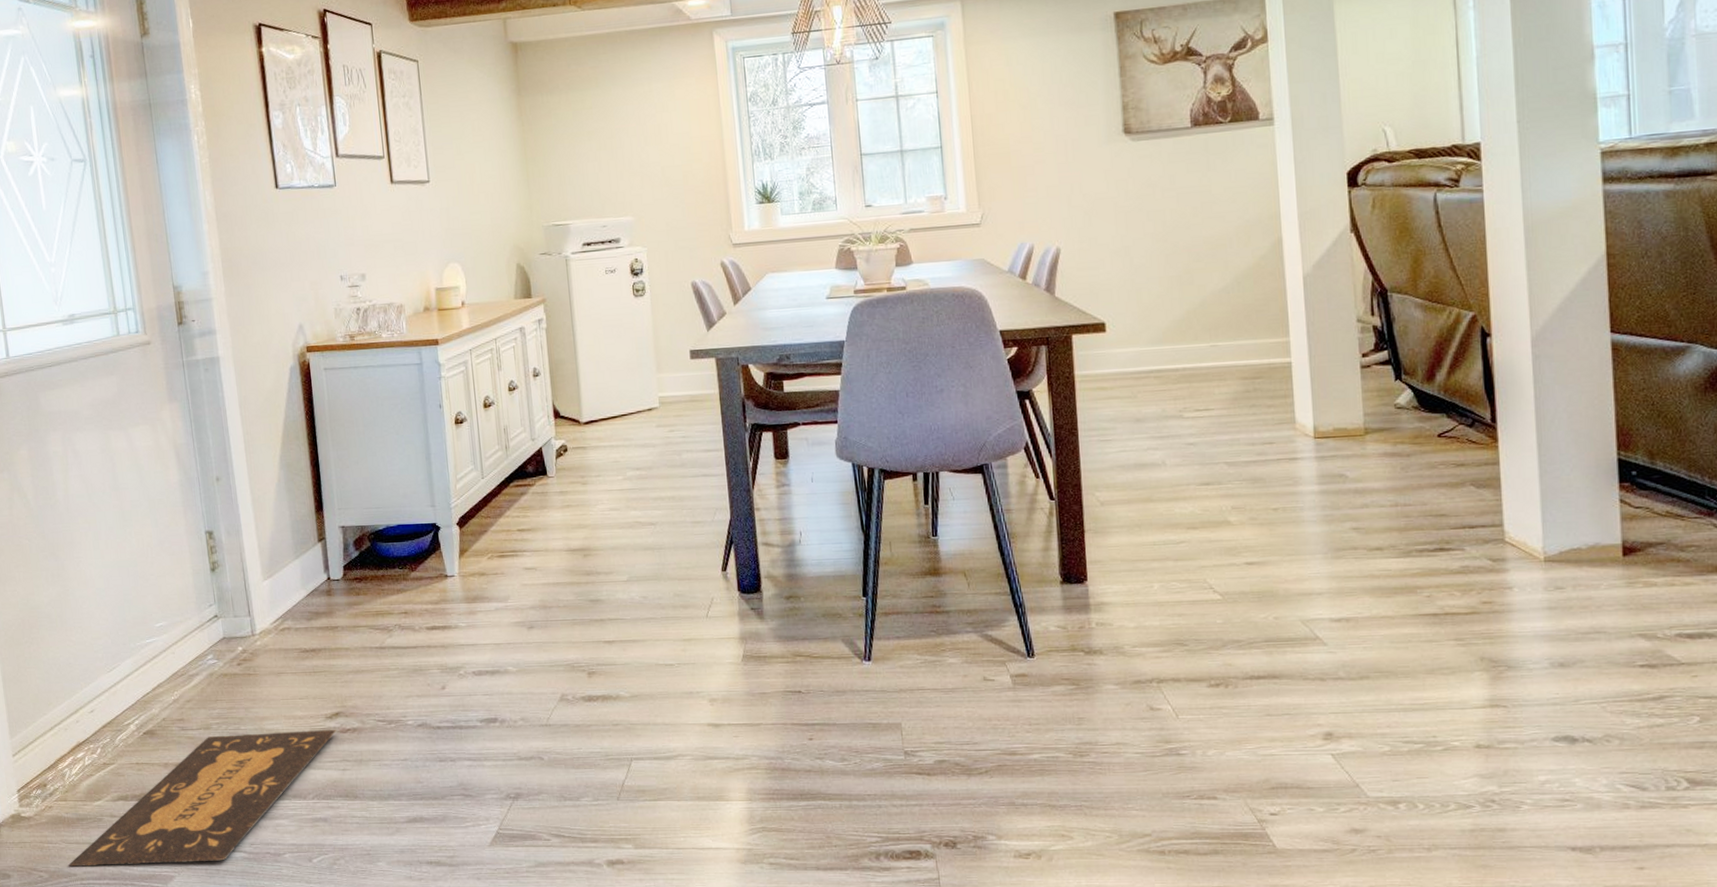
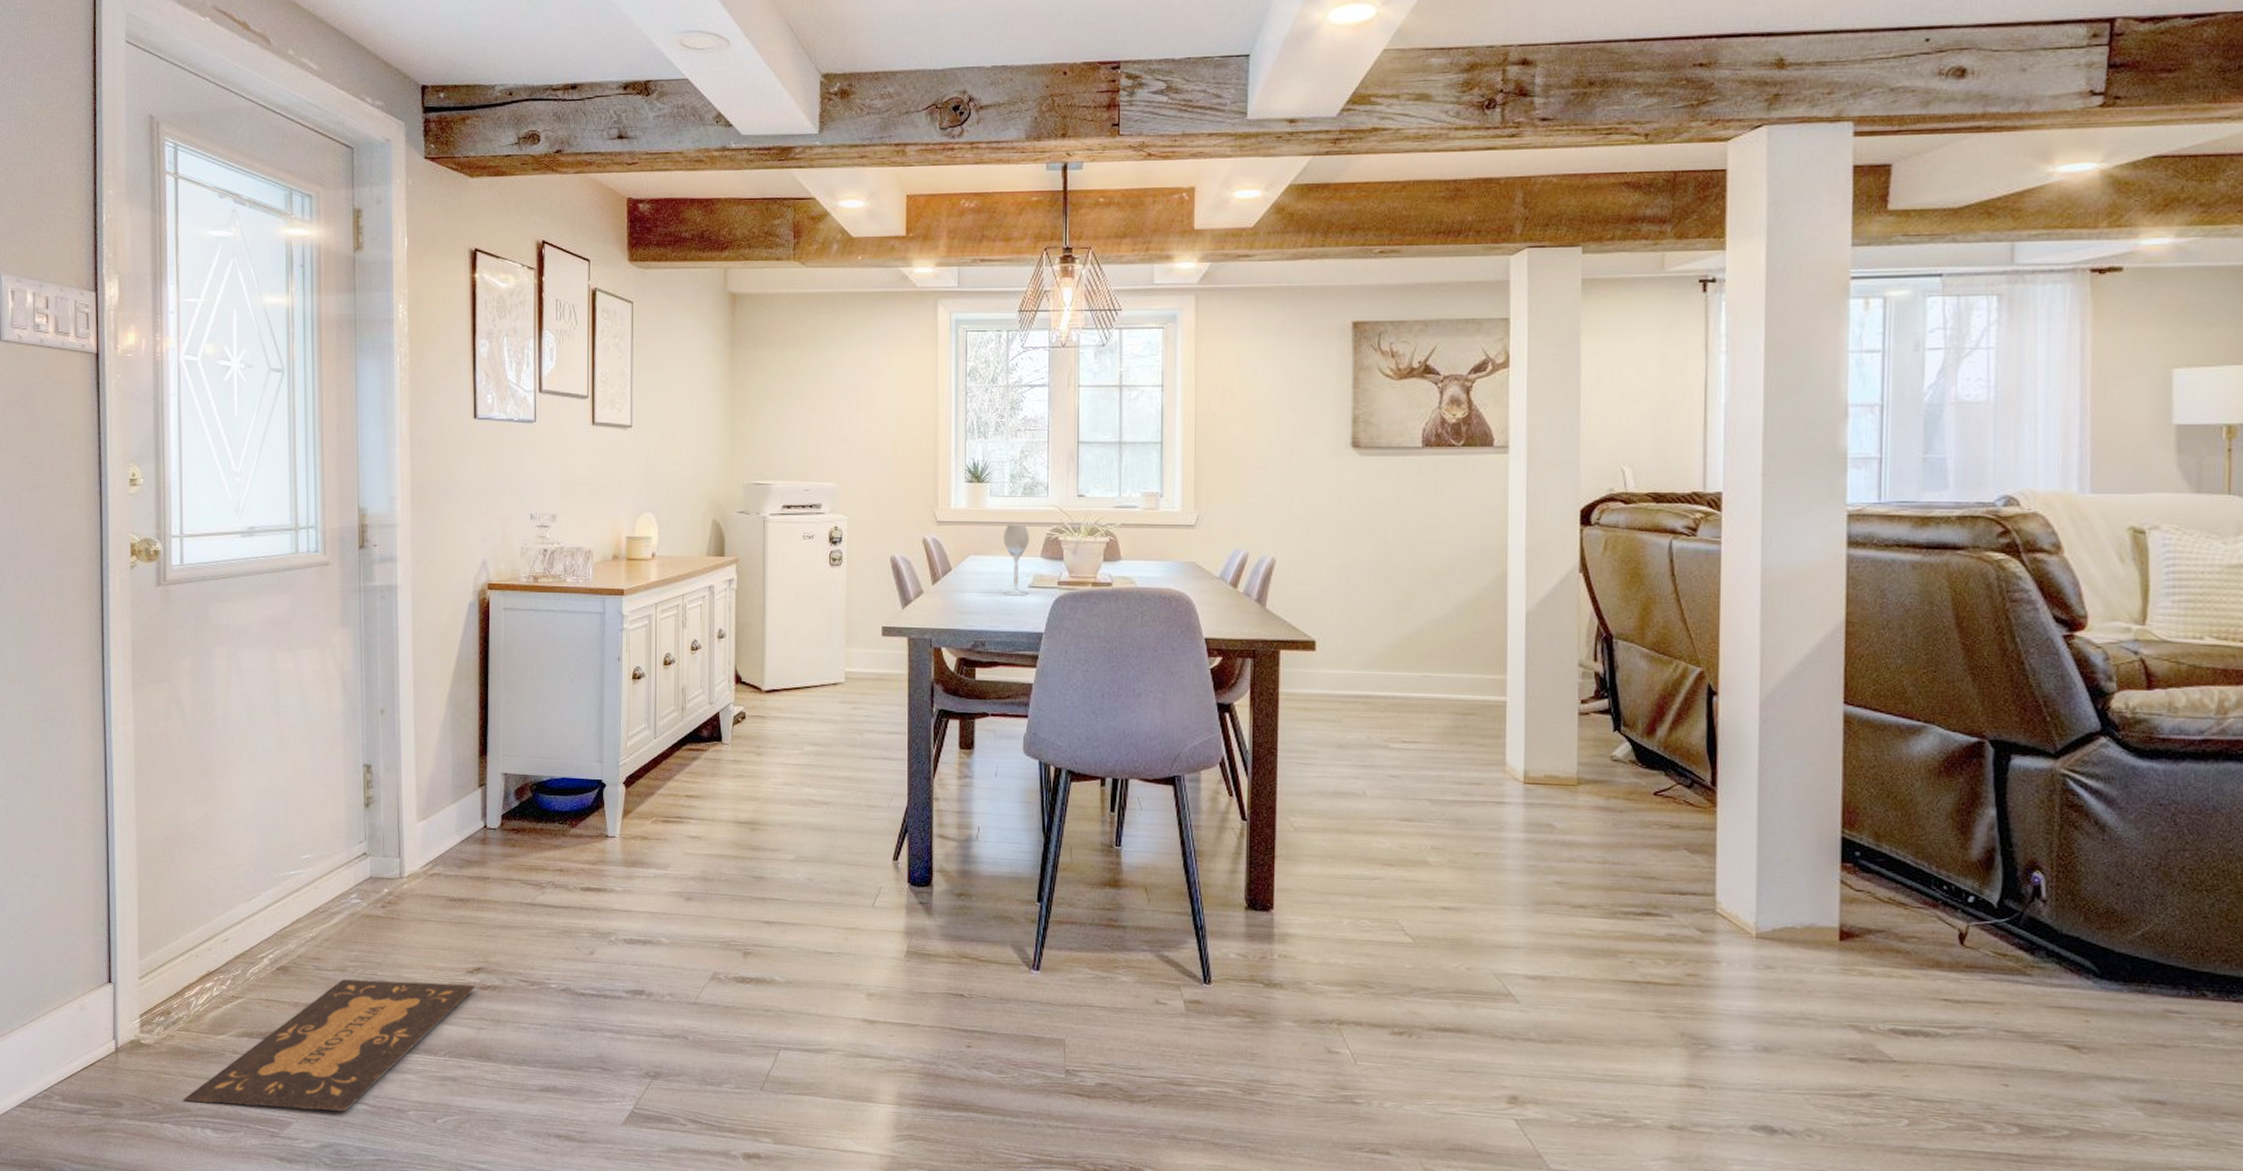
wineglass: none [797,238,826,309] -> present [1003,524,1030,596]

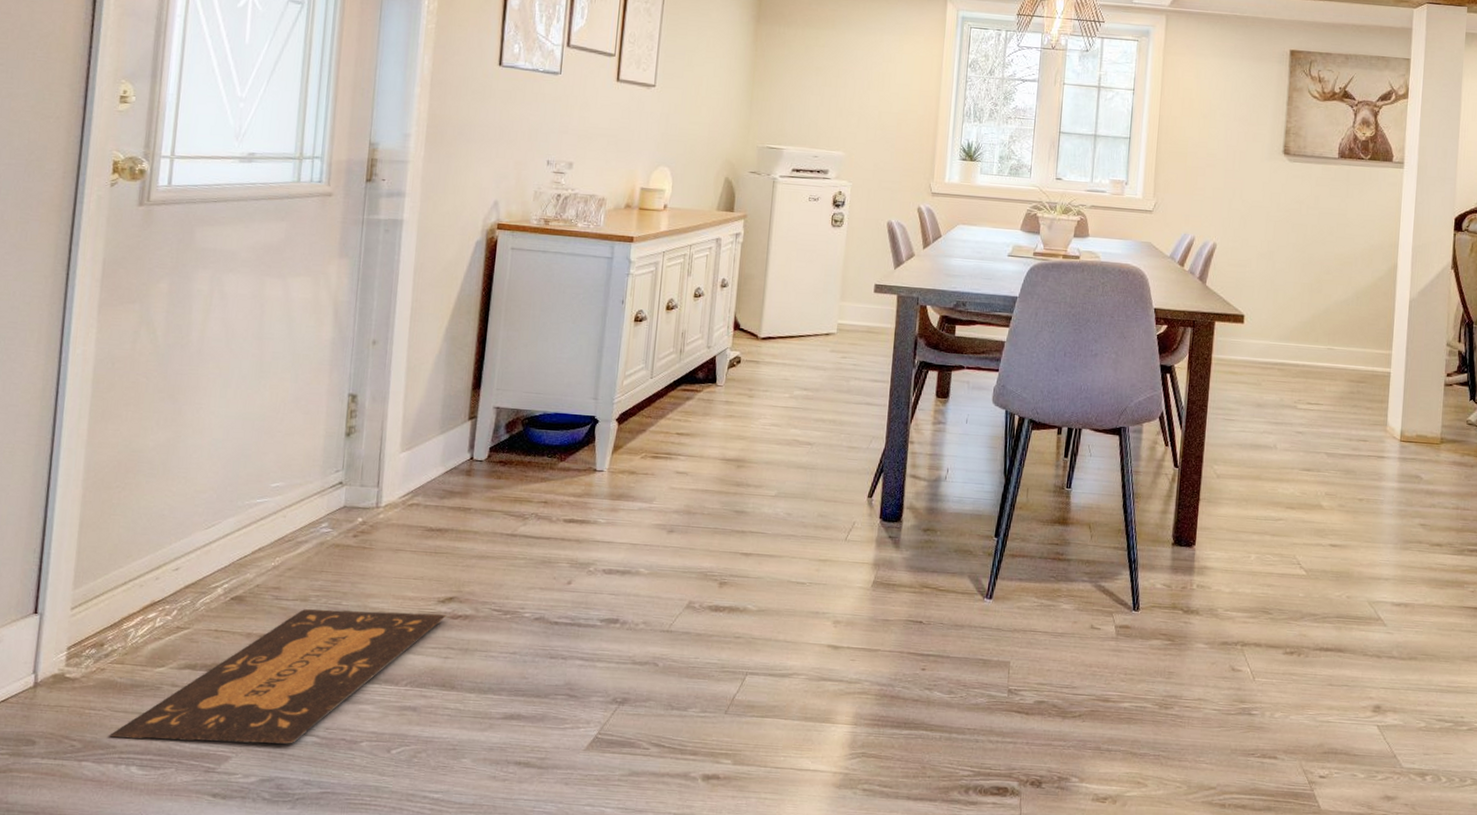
wineglass: present [1003,524,1030,596] -> none [986,199,1012,264]

